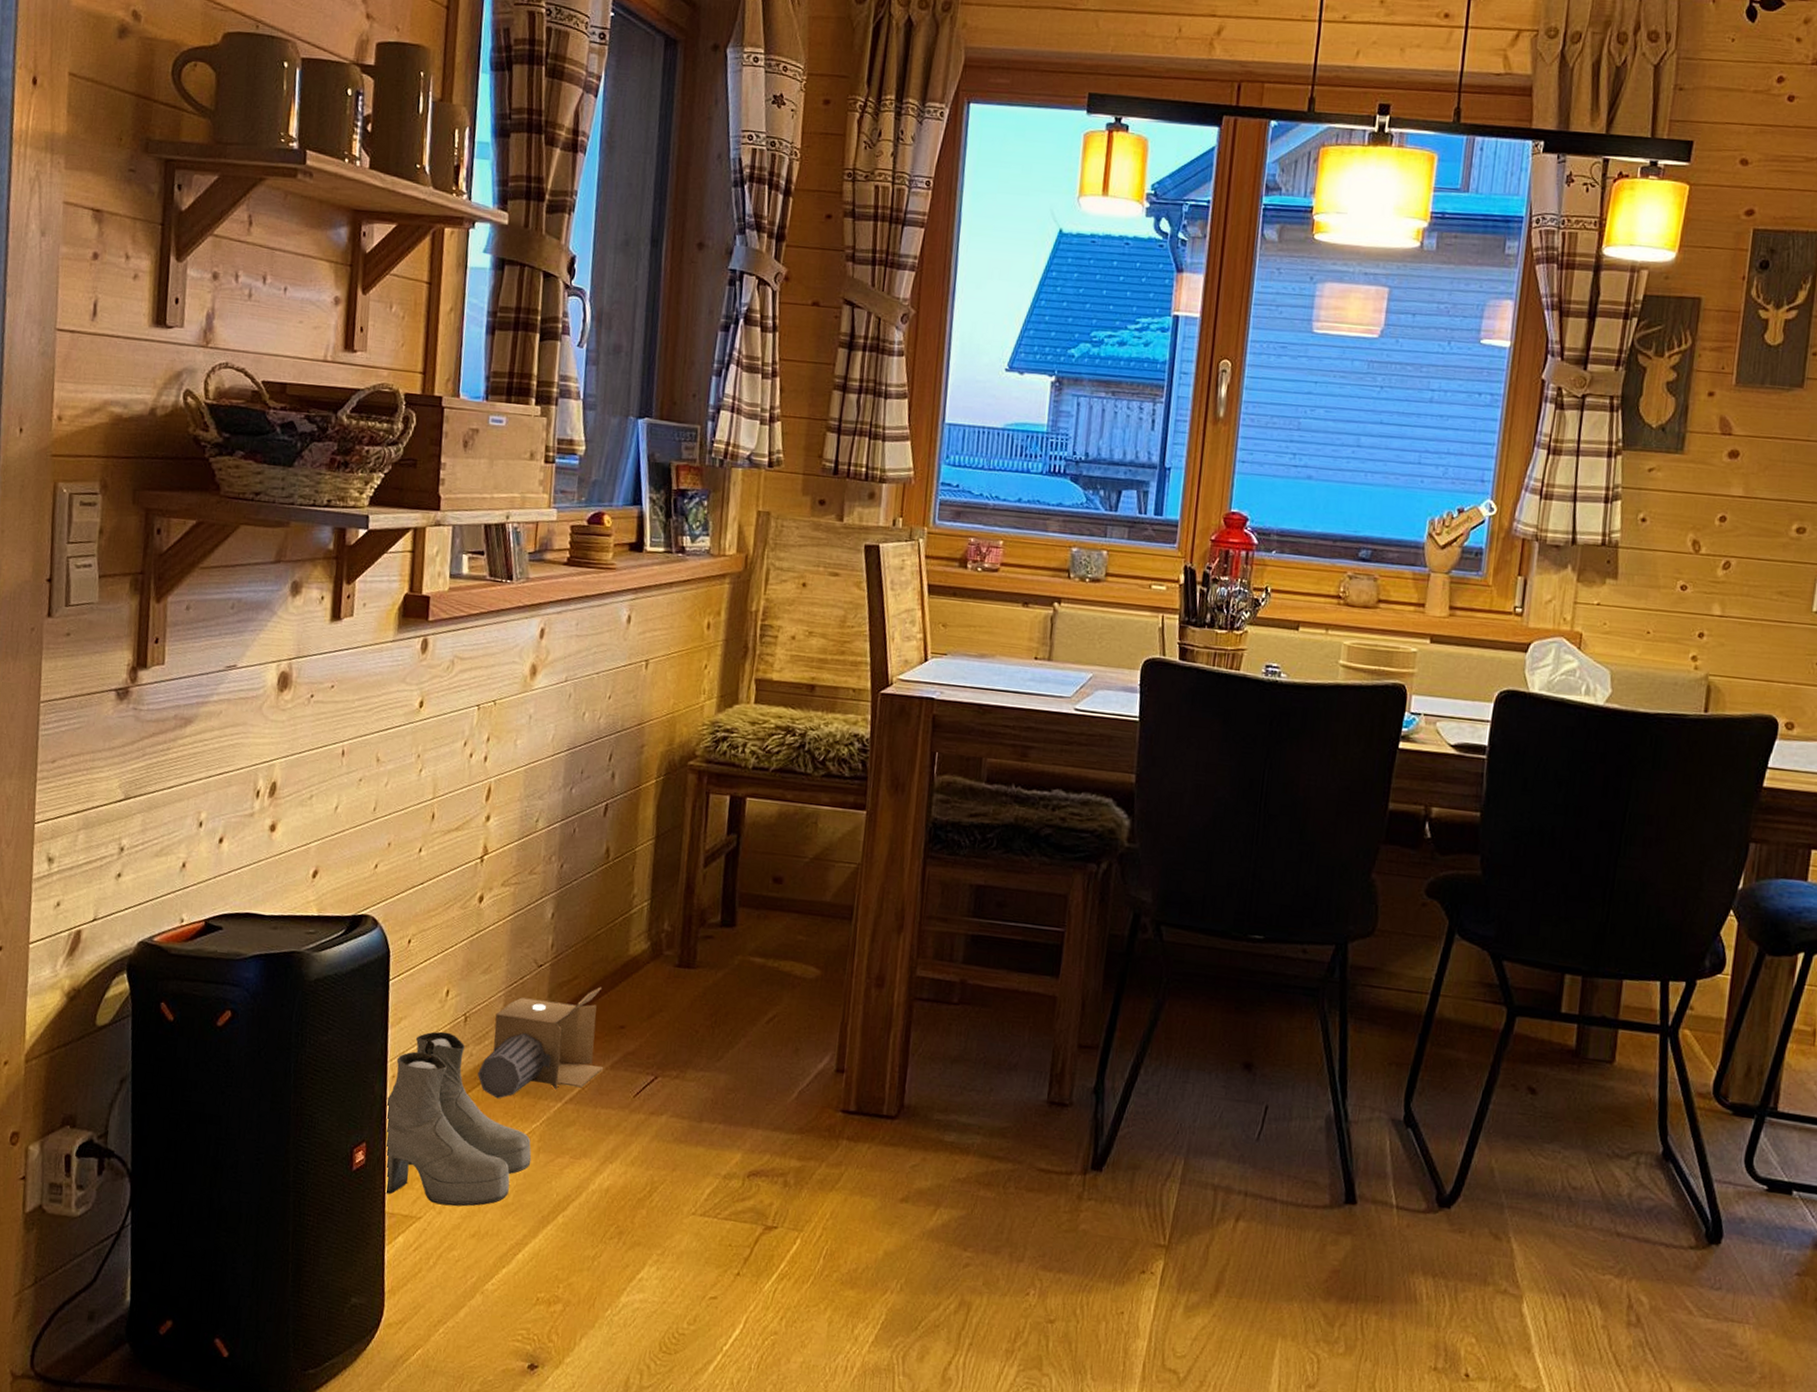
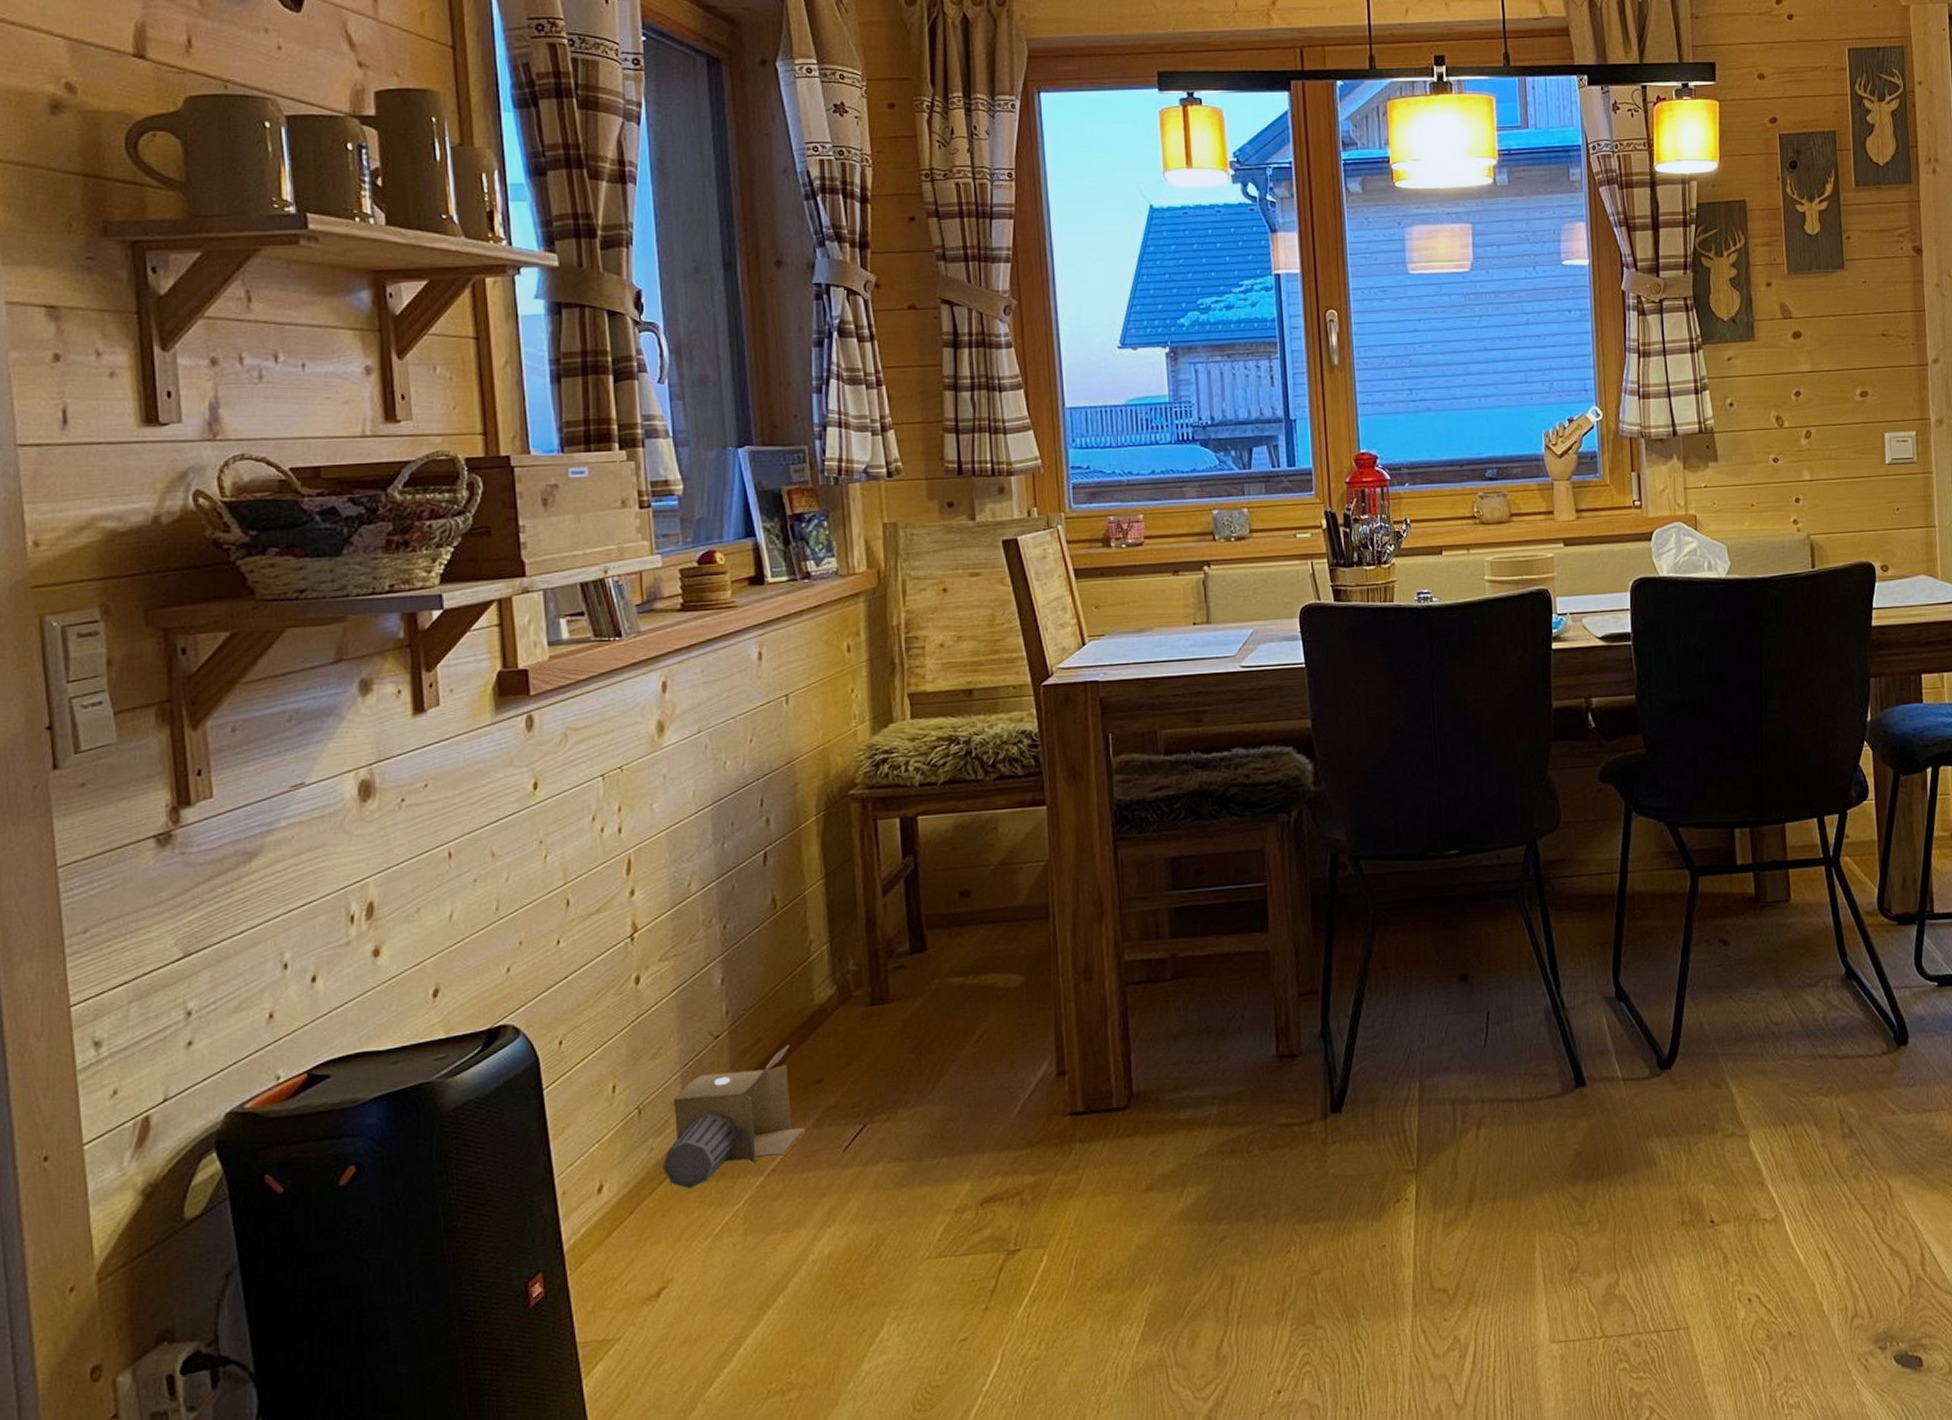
boots: present [384,1031,532,1207] -> none [558,1131,739,1323]

